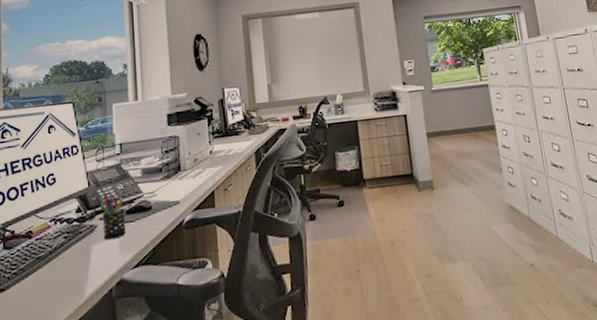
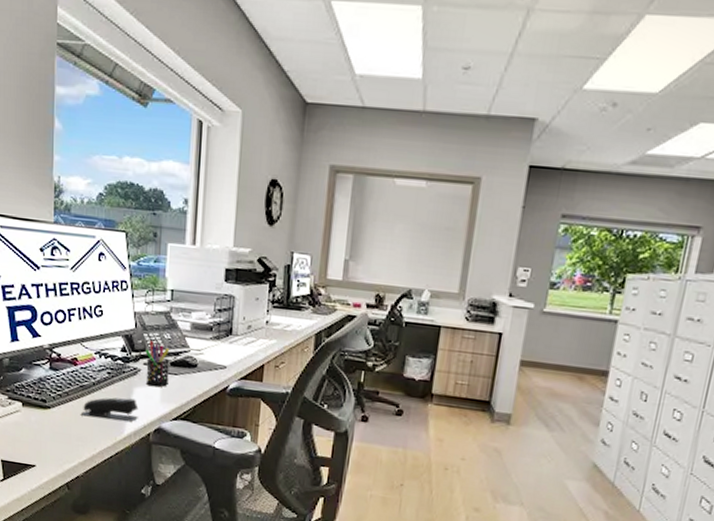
stapler: none [38,257,99,289] -> present [80,397,139,422]

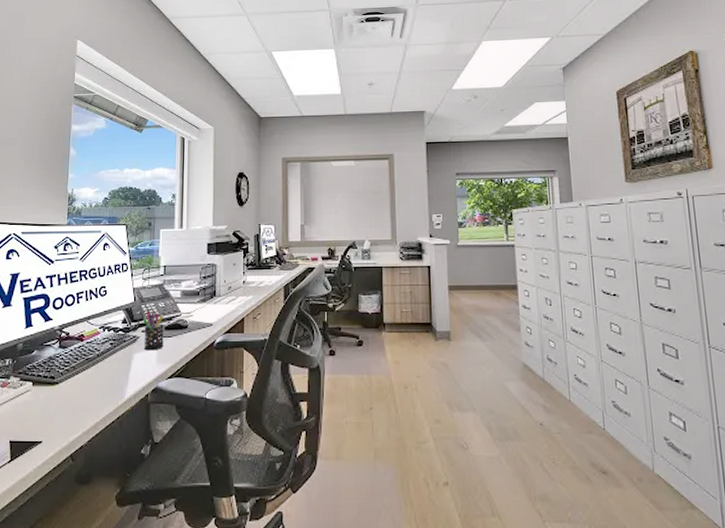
stapler: present [80,397,139,422] -> none [85,364,138,387]

